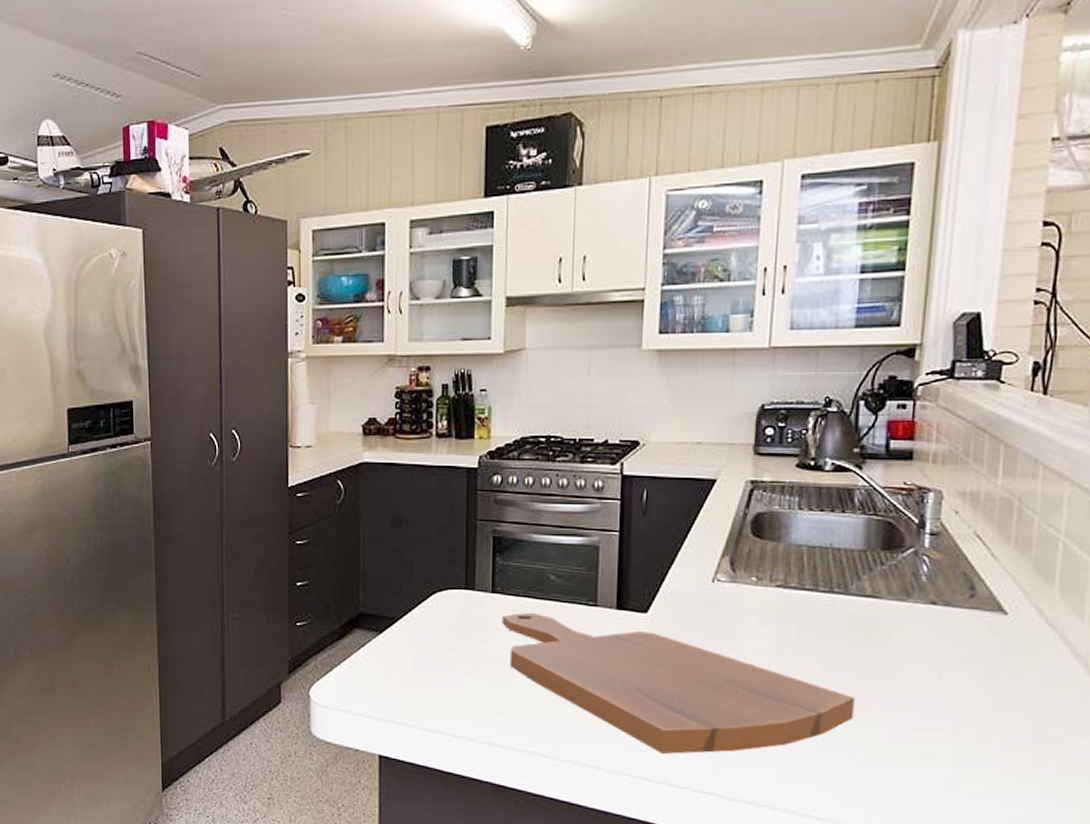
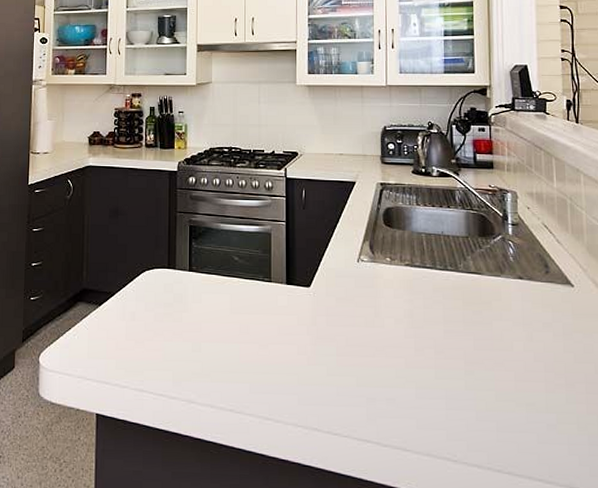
cutting board: present [501,612,855,755] -> none [197,287,472,408]

